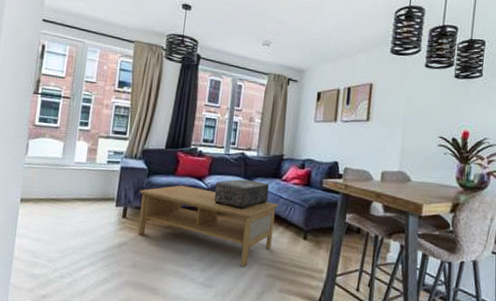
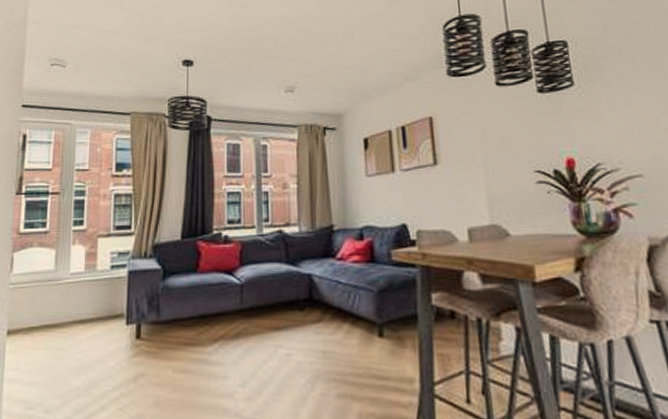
coffee table: present [137,185,278,267] -> none [154,284,337,387]
decorative box: present [214,179,270,210] -> none [251,265,322,307]

